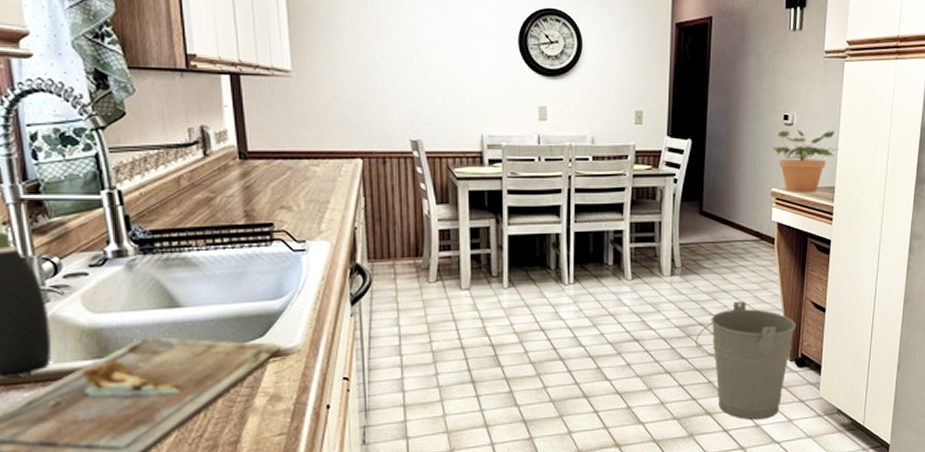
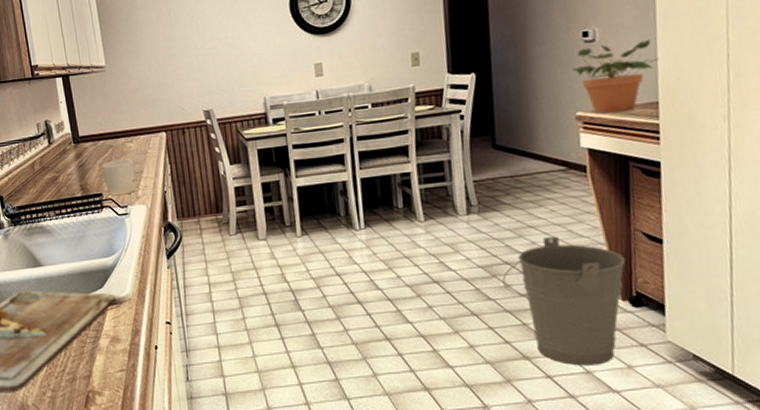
mug: none [276,185,320,228] -> present [102,158,137,196]

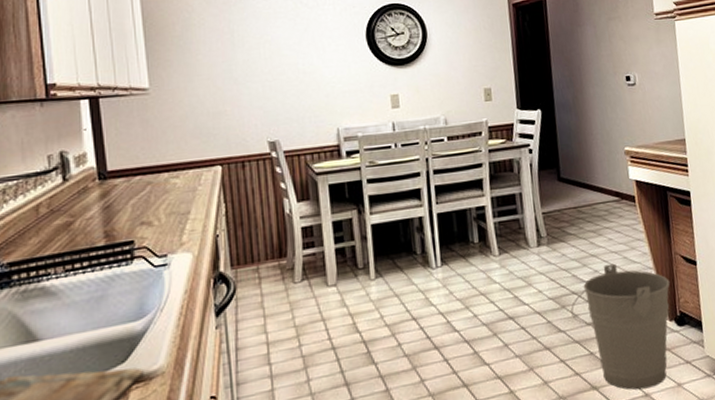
mug: present [102,158,137,196] -> none [136,197,181,244]
potted plant: present [571,39,659,115] -> none [619,85,683,150]

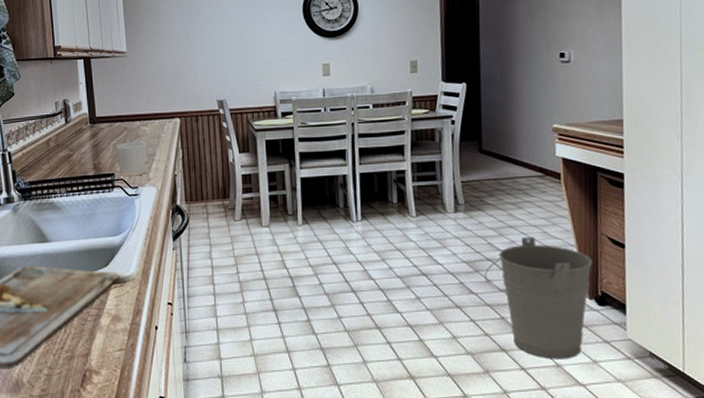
mug: none [136,197,181,244] -> present [116,141,149,177]

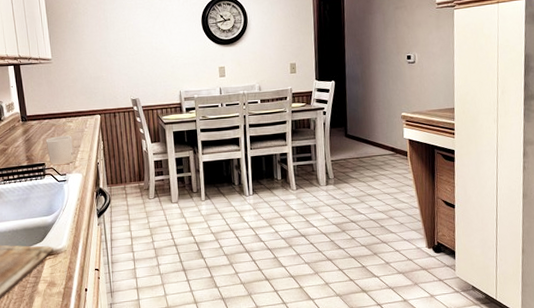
bucket: present [484,236,593,360] -> none [349,202,431,296]

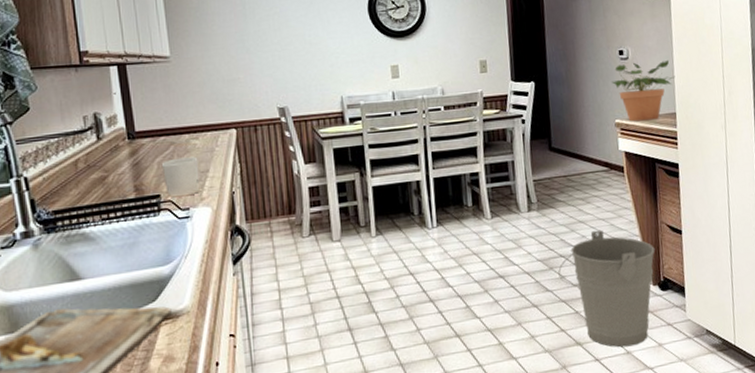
bucket: none [349,202,431,296] -> present [558,230,655,348]
potted plant: none [399,63,455,115] -> present [611,59,675,122]

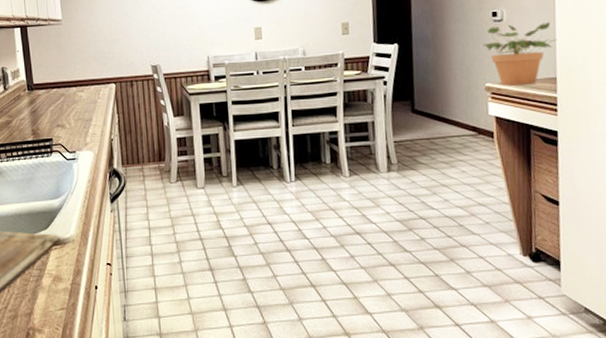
mug: present [161,156,202,198] -> none [53,107,86,142]
bucket: present [558,230,655,348] -> none [418,195,527,316]

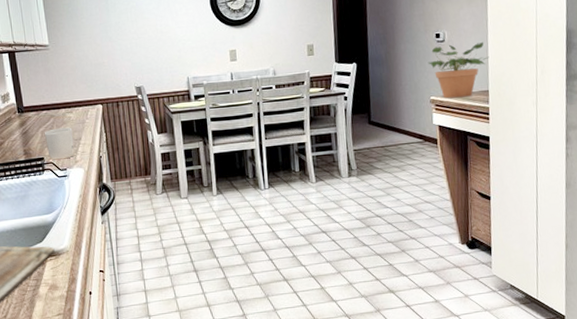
mug: none [53,107,86,142] -> present [44,127,76,160]

